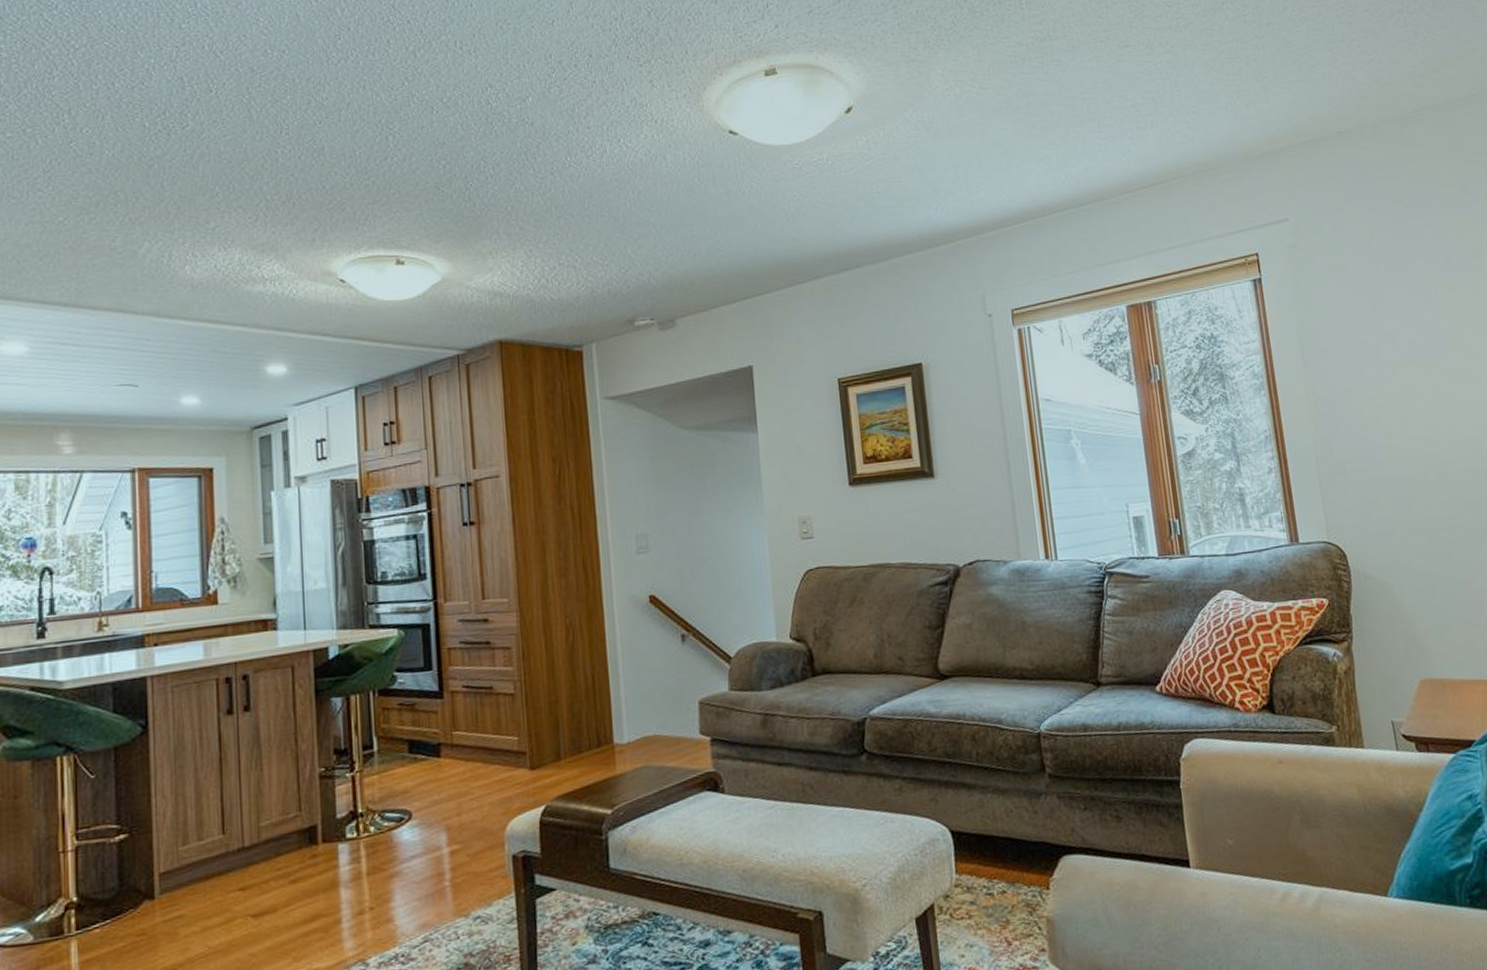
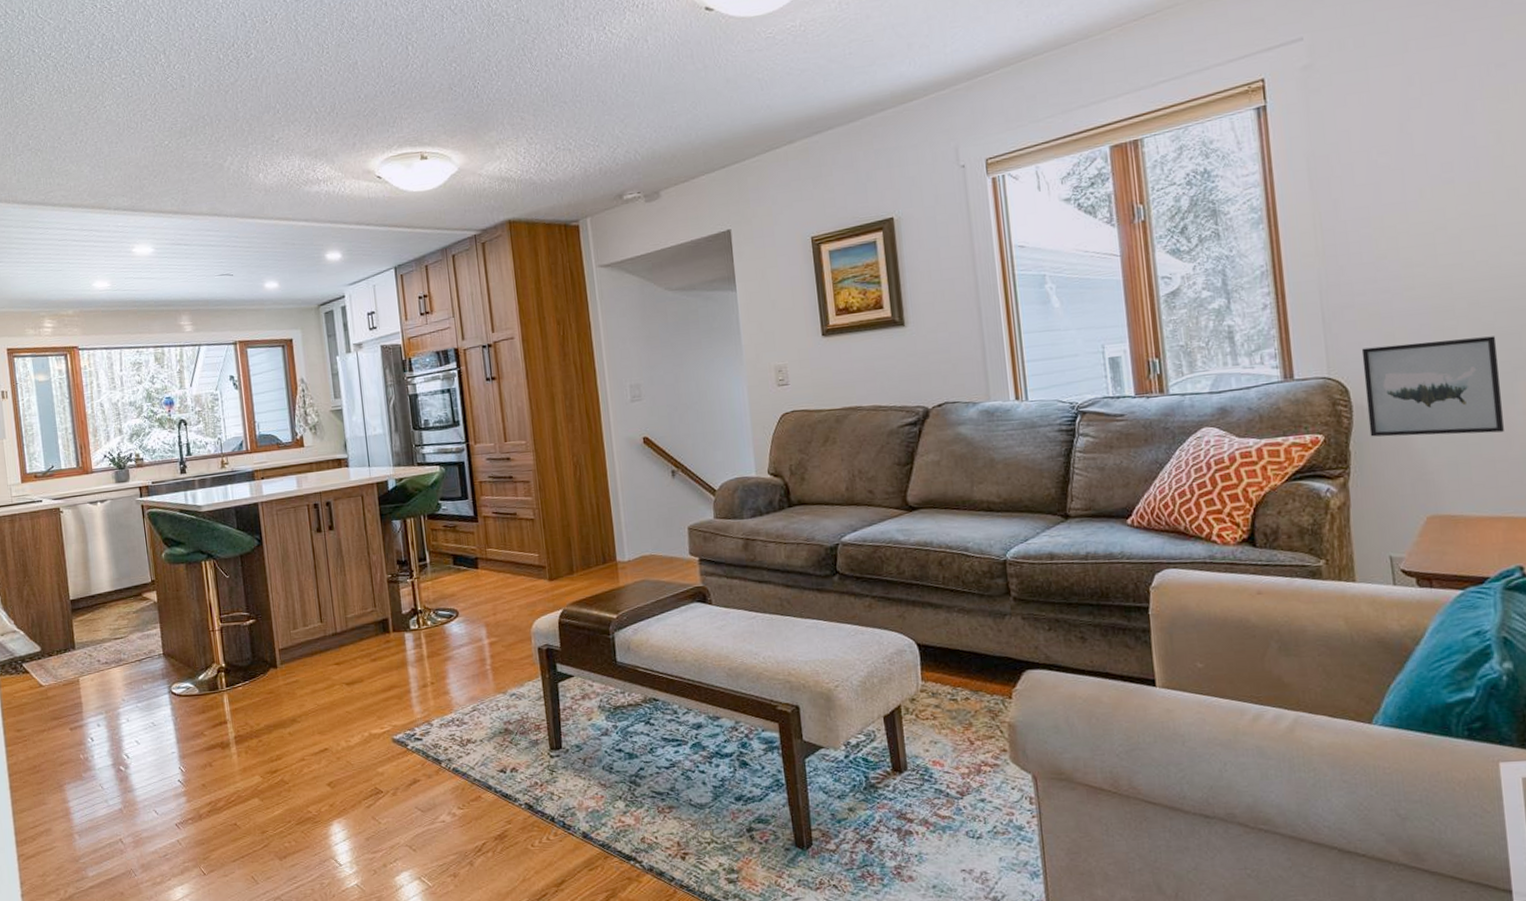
wall art: none [1354,505,1476,601] -> present [1361,336,1504,437]

